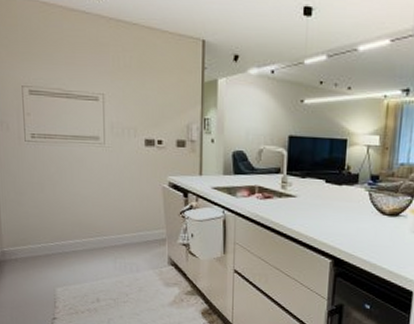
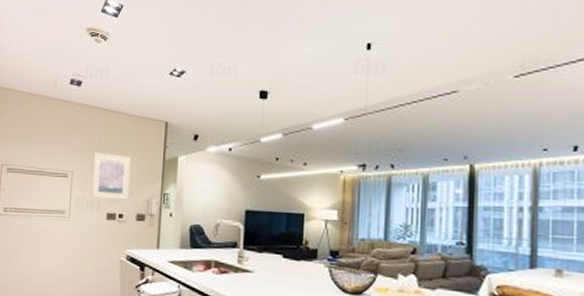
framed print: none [125,73,167,125] -> present [91,152,131,200]

